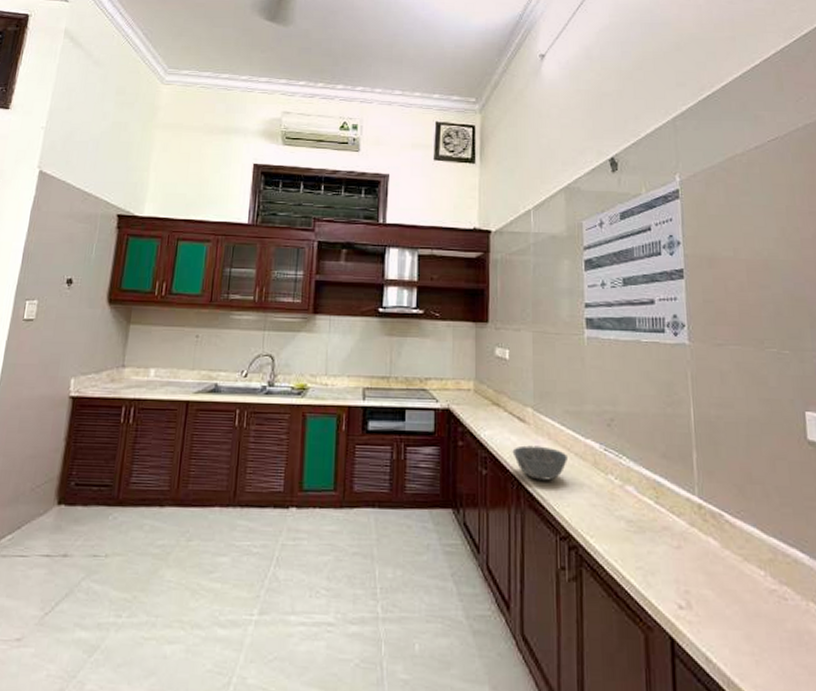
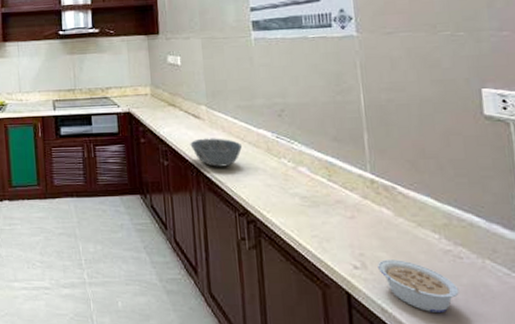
legume: none [703,598,784,665] -> present [378,259,459,314]

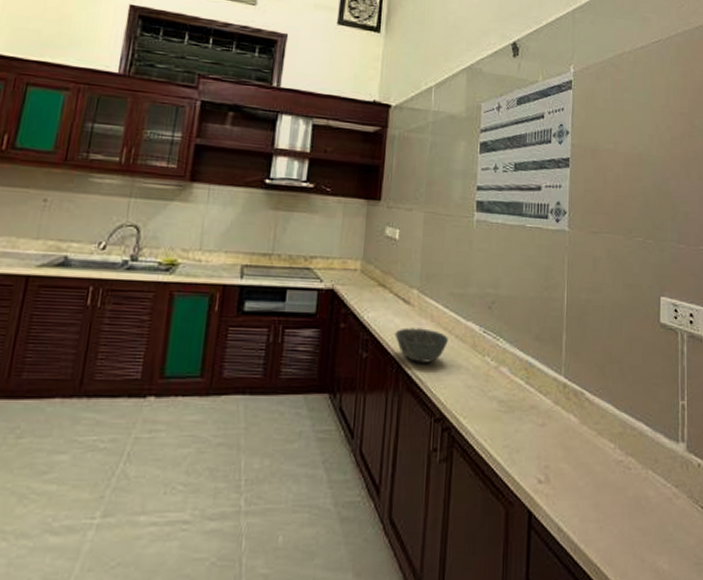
legume: present [378,259,459,314] -> none [560,472,625,530]

